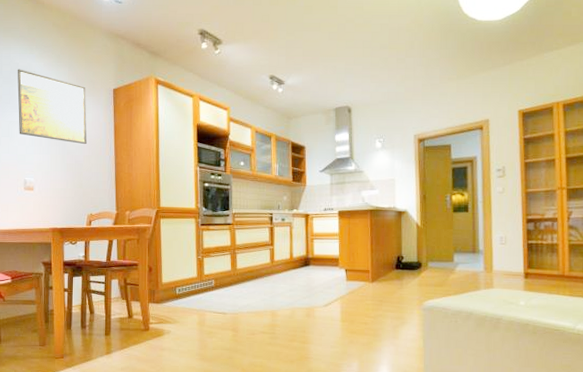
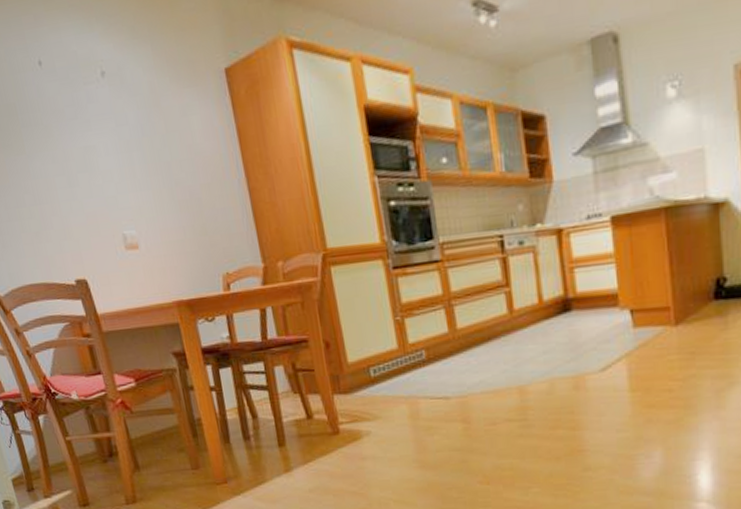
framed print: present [17,69,88,145] -> none [77,60,202,167]

